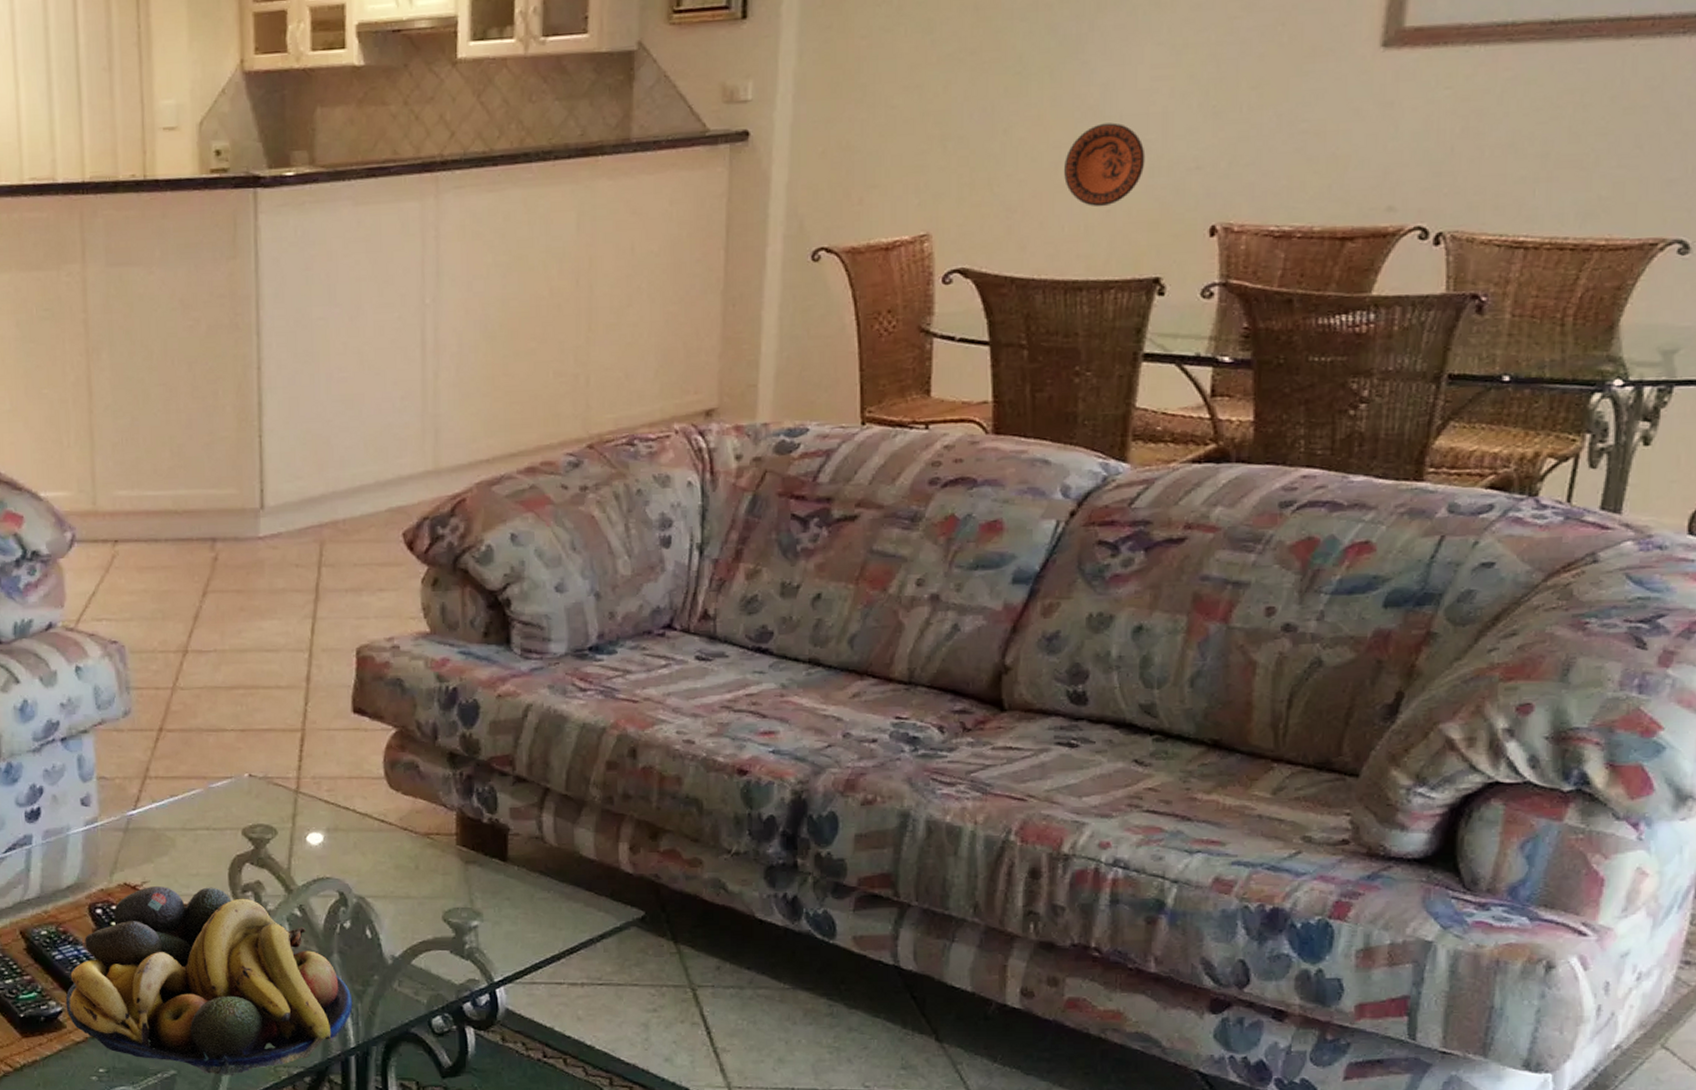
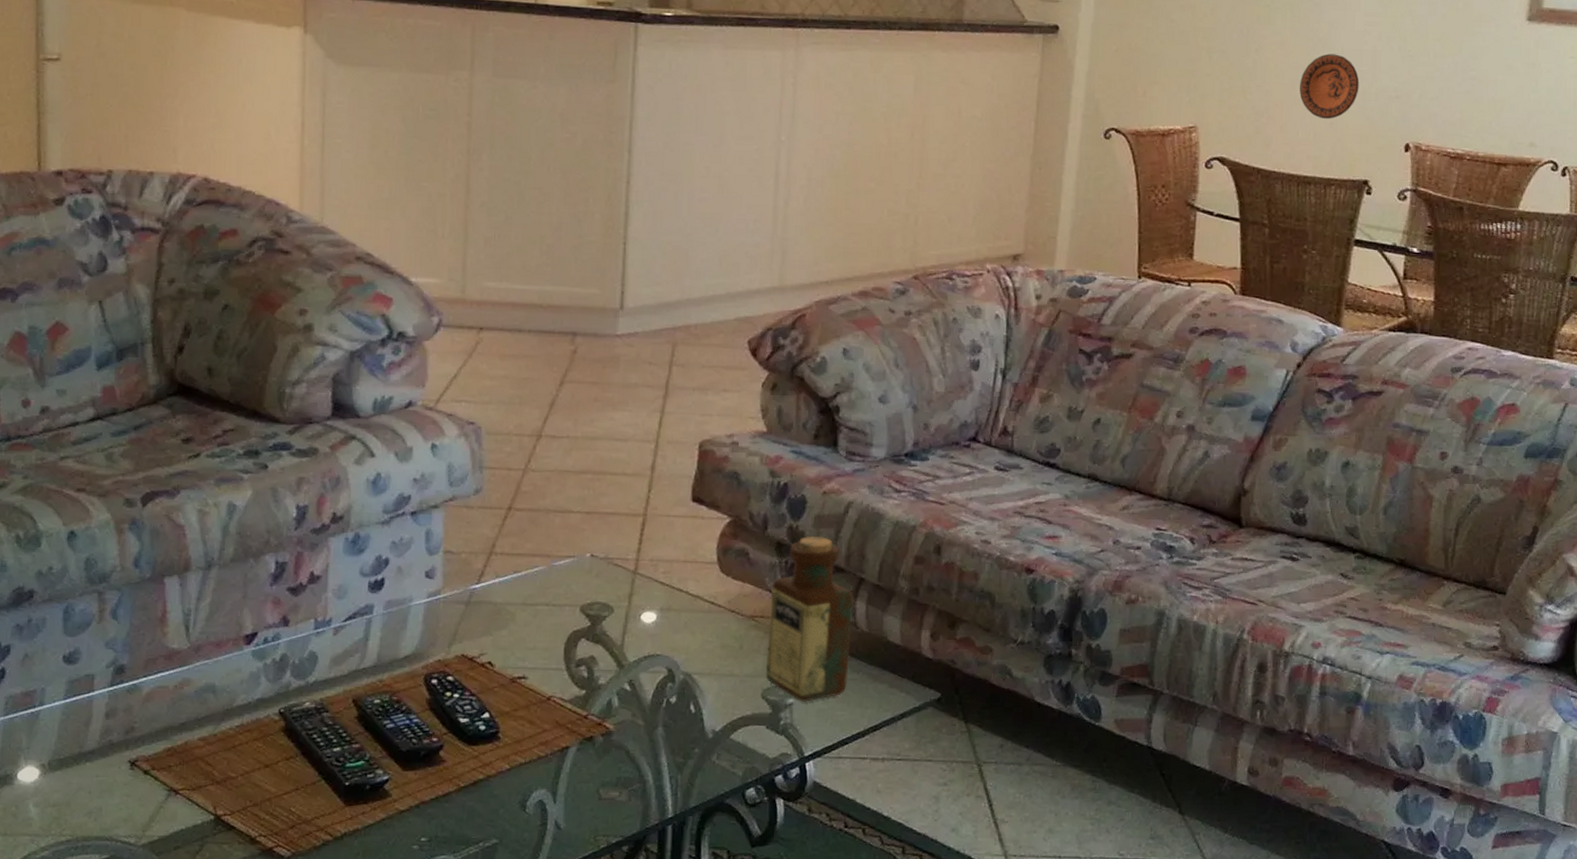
fruit bowl: present [65,885,353,1075] -> none [393,657,673,844]
bottle: none [445,743,539,925] -> present [765,536,854,703]

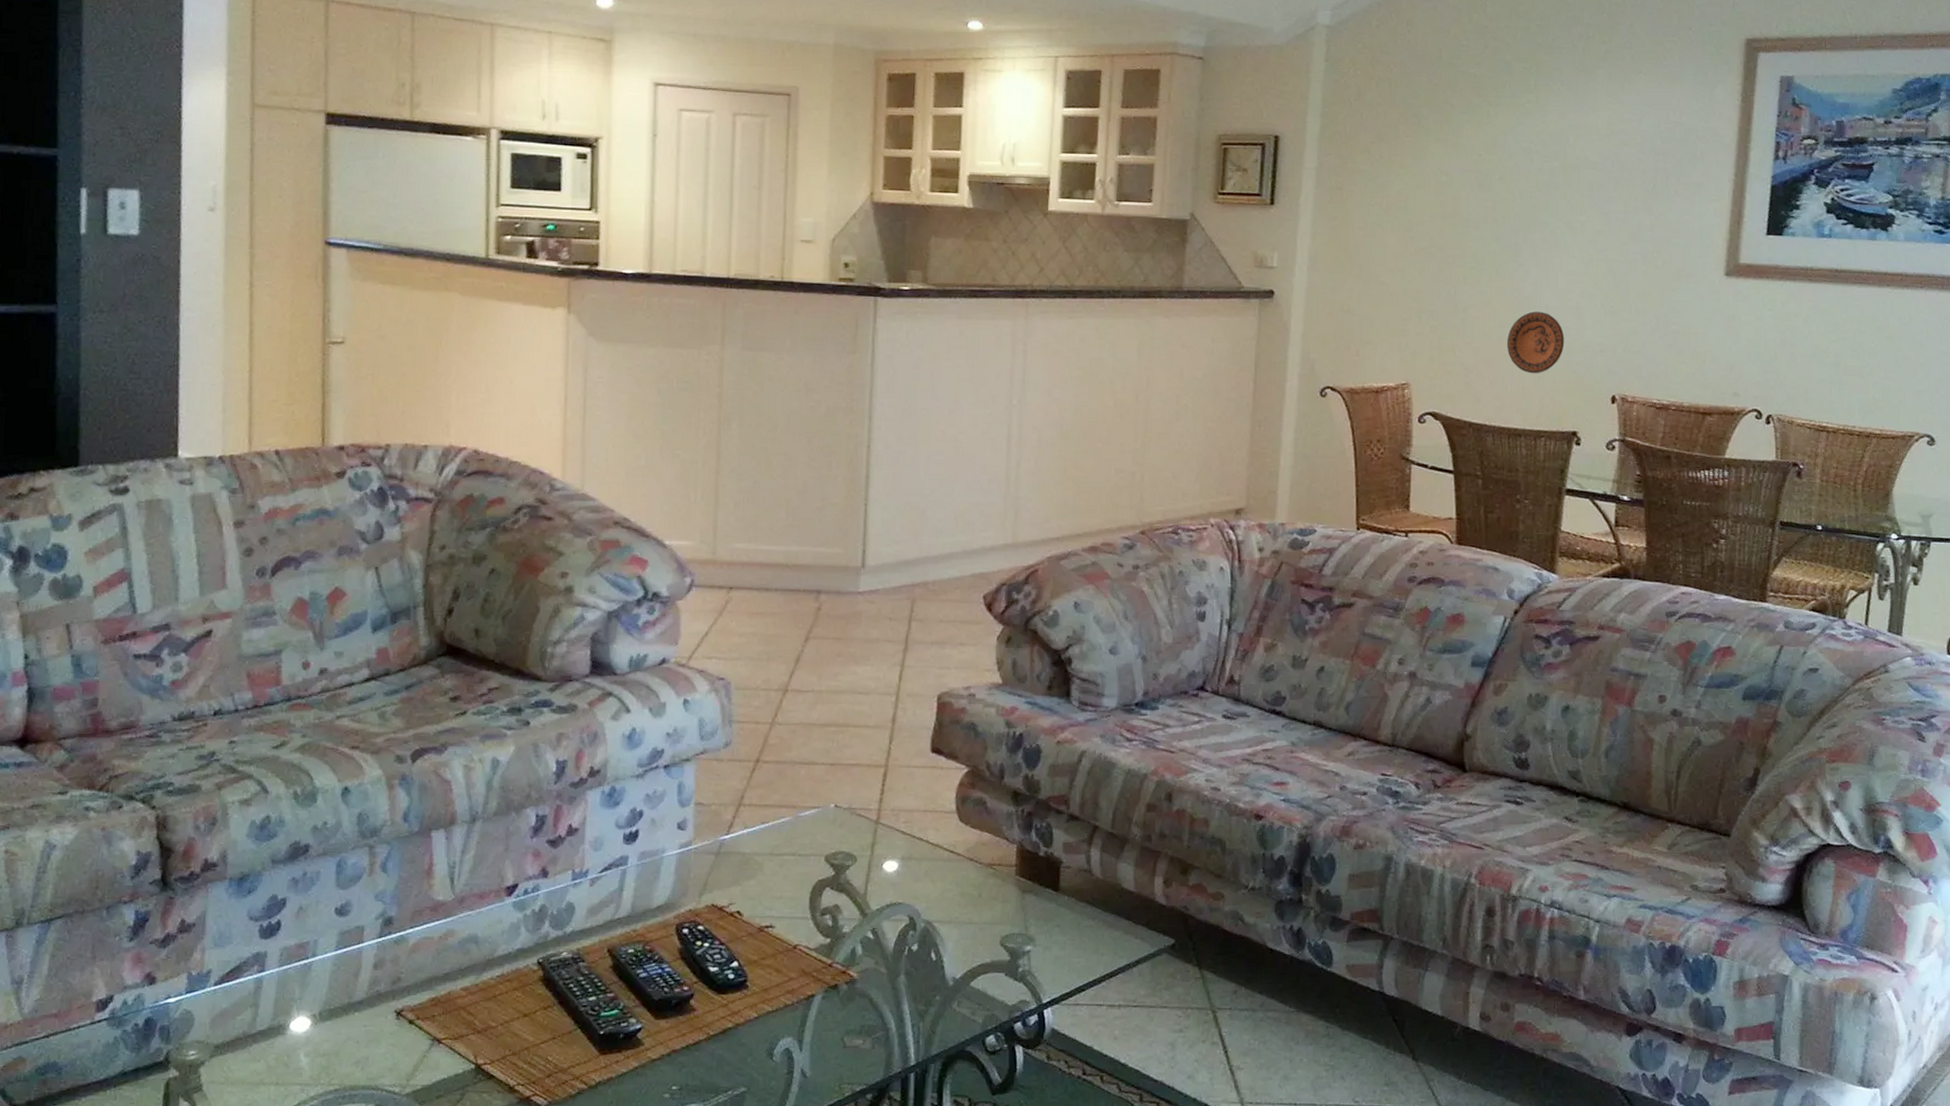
bottle: present [765,536,854,703] -> none [1003,784,1088,950]

